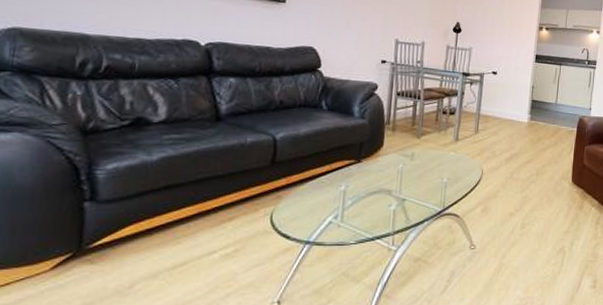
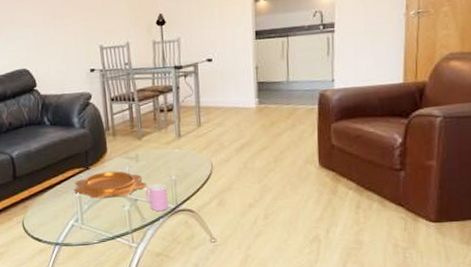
decorative bowl: none [338,167,418,195] -> present [73,171,147,199]
cup: none [413,185,437,214] -> present [144,184,168,212]

